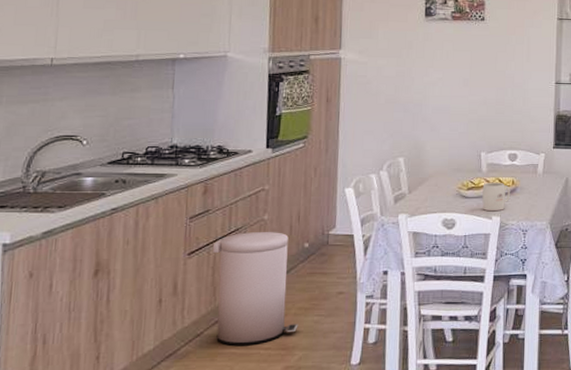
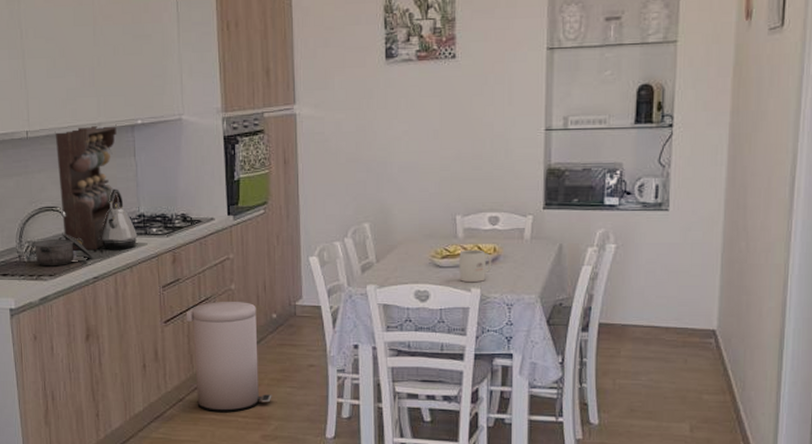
cooking pot: none [43,163,112,198] -> present [33,234,92,267]
spice rack: none [82,56,156,181] -> present [55,125,120,251]
kettle: none [124,119,168,181] -> present [100,188,138,250]

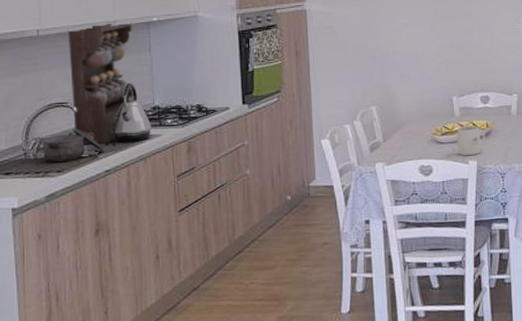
pedal bin: present [185,301,272,413] -> none [200,185,288,299]

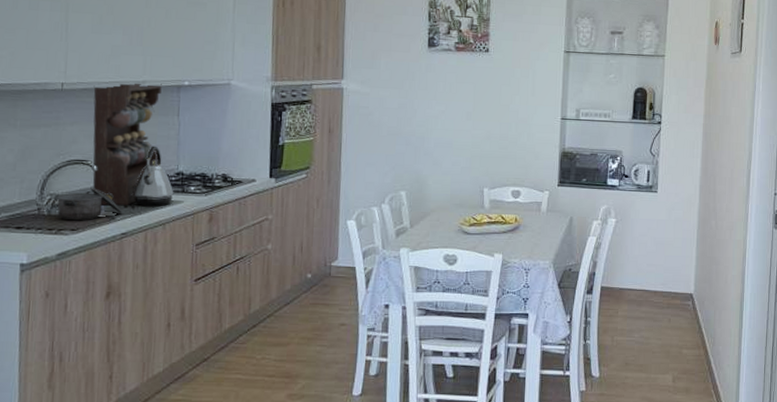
mug: present [457,125,486,156] -> none [484,219,514,249]

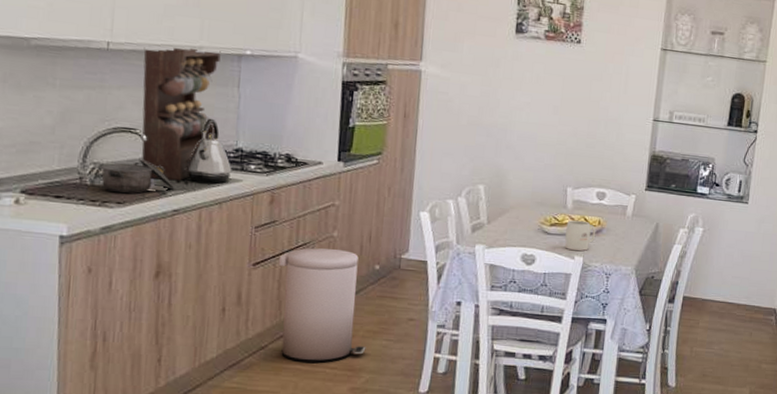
pedal bin: none [218,260,302,372] -> present [278,248,366,364]
mug: none [484,219,514,249] -> present [564,220,597,252]

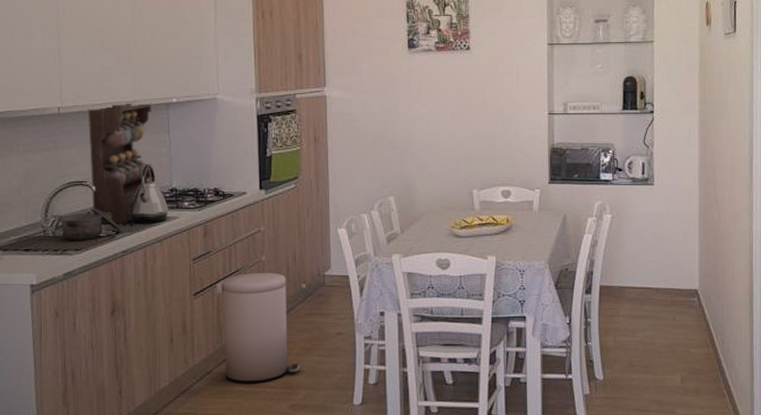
mug: present [564,220,597,252] -> none [476,220,506,251]

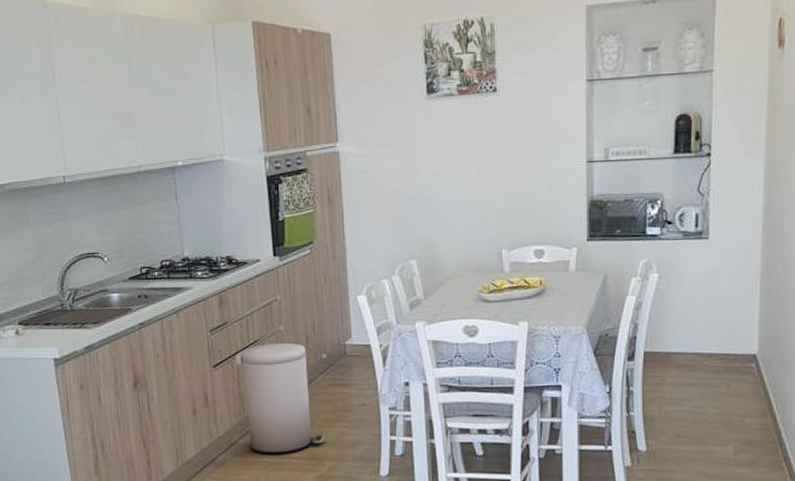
cooking pot: present [59,208,121,241] -> none [75,280,137,314]
spice rack: present [88,102,152,225] -> none [93,167,164,297]
kettle: present [130,164,169,224] -> none [143,232,183,296]

